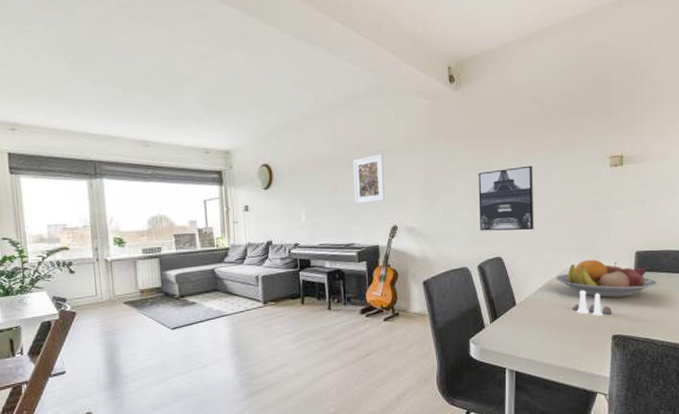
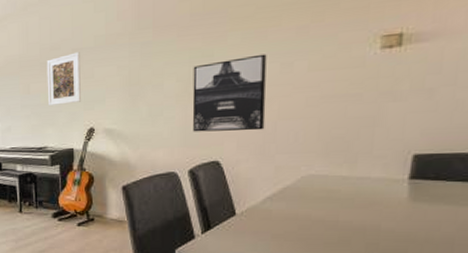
fruit bowl: present [555,259,658,298] -> none [290,164,447,212]
salt and pepper shaker set: present [572,290,613,316] -> none [311,201,372,231]

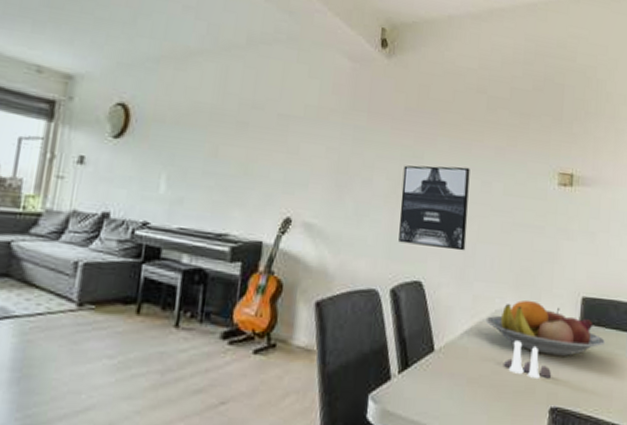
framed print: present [46,52,82,106] -> none [239,118,287,182]
fruit bowl: none [290,164,447,212] -> present [485,300,606,357]
salt and pepper shaker set: none [311,201,372,231] -> present [503,341,552,378]

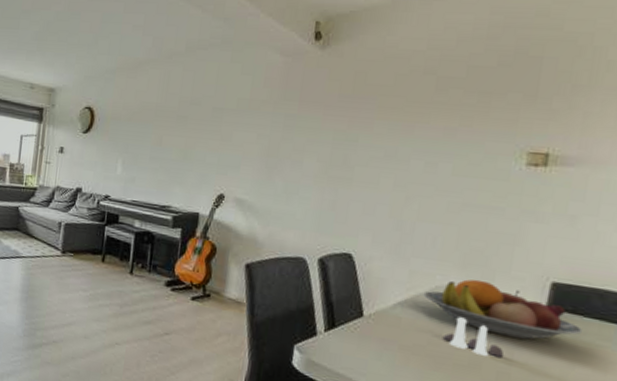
wall art: present [398,165,470,251] -> none [328,148,412,229]

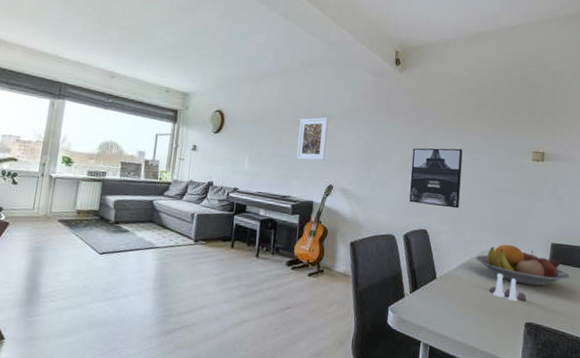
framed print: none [180,111,221,165] -> present [297,117,329,161]
wall art: none [328,148,412,229] -> present [409,148,463,209]

